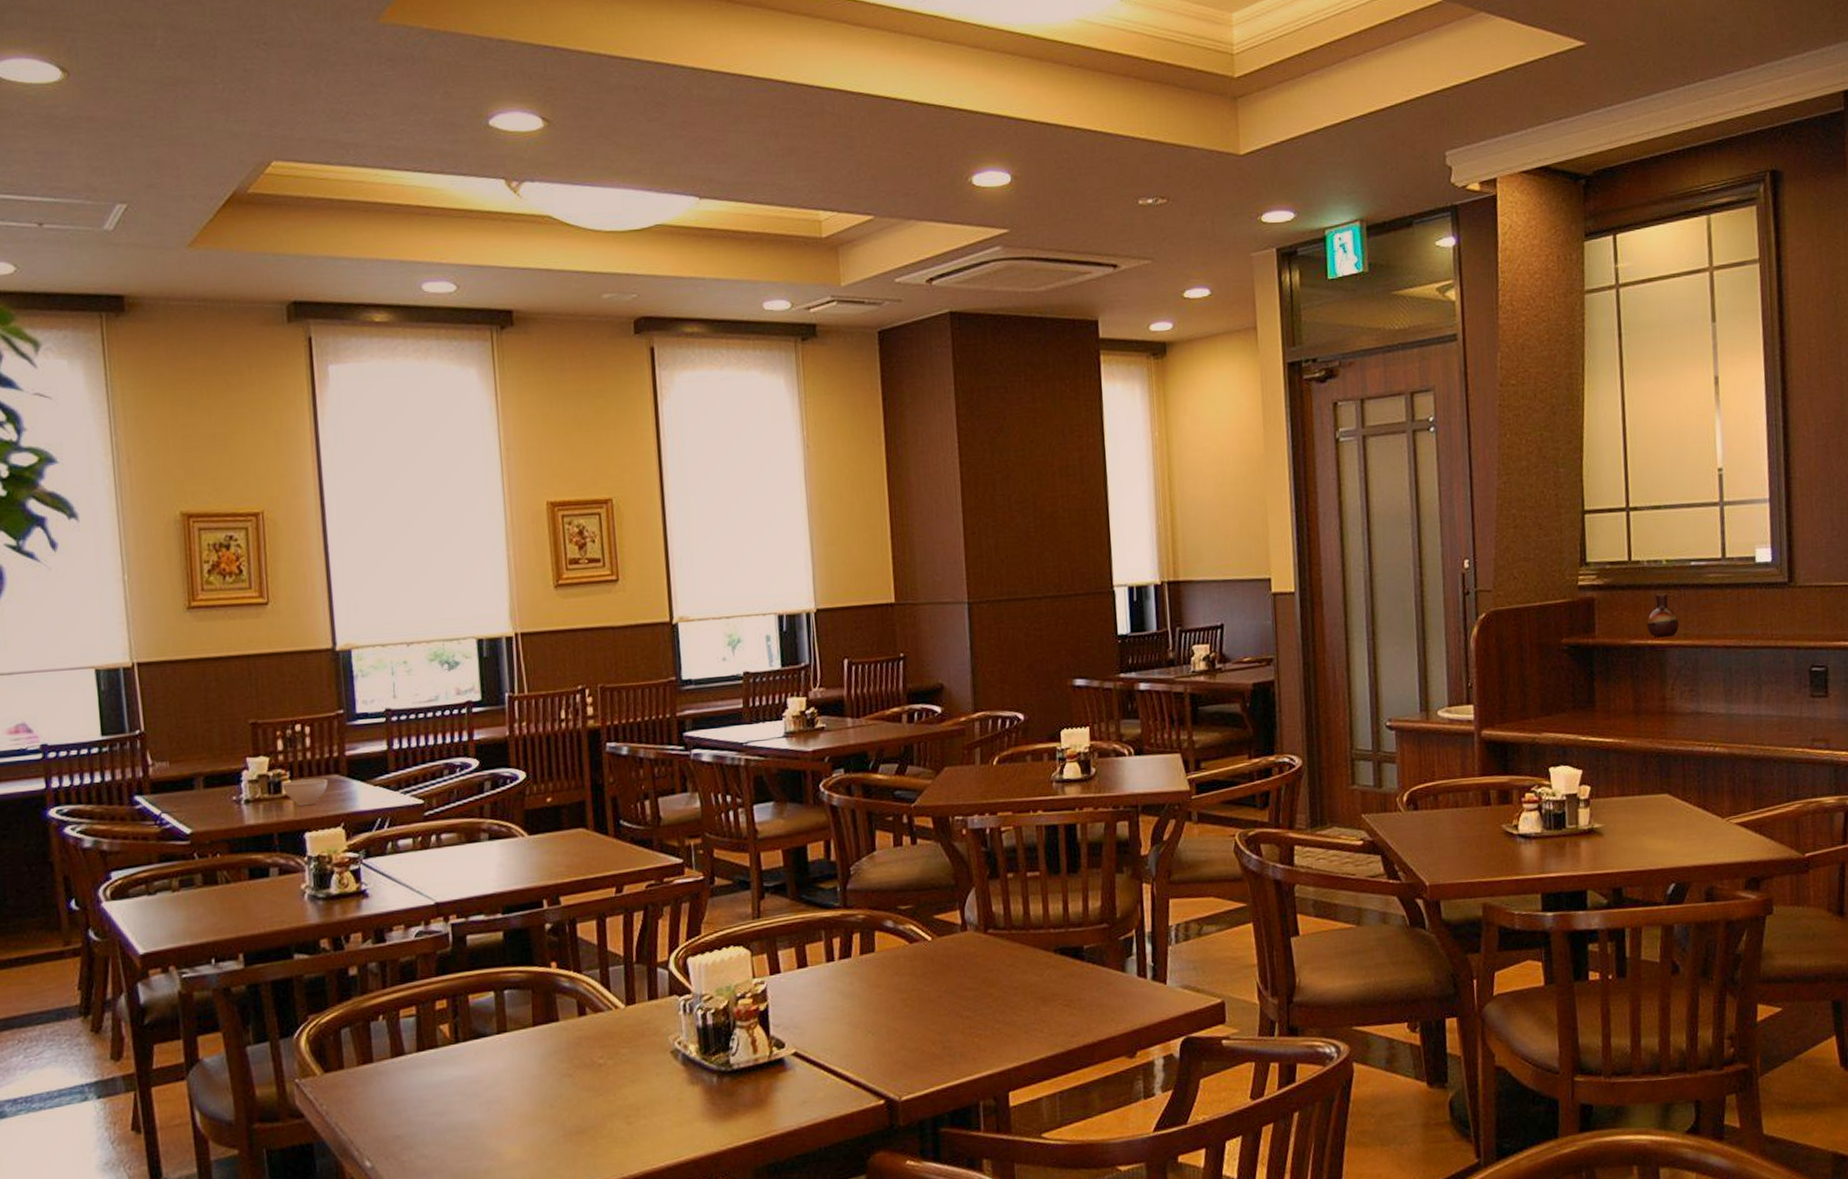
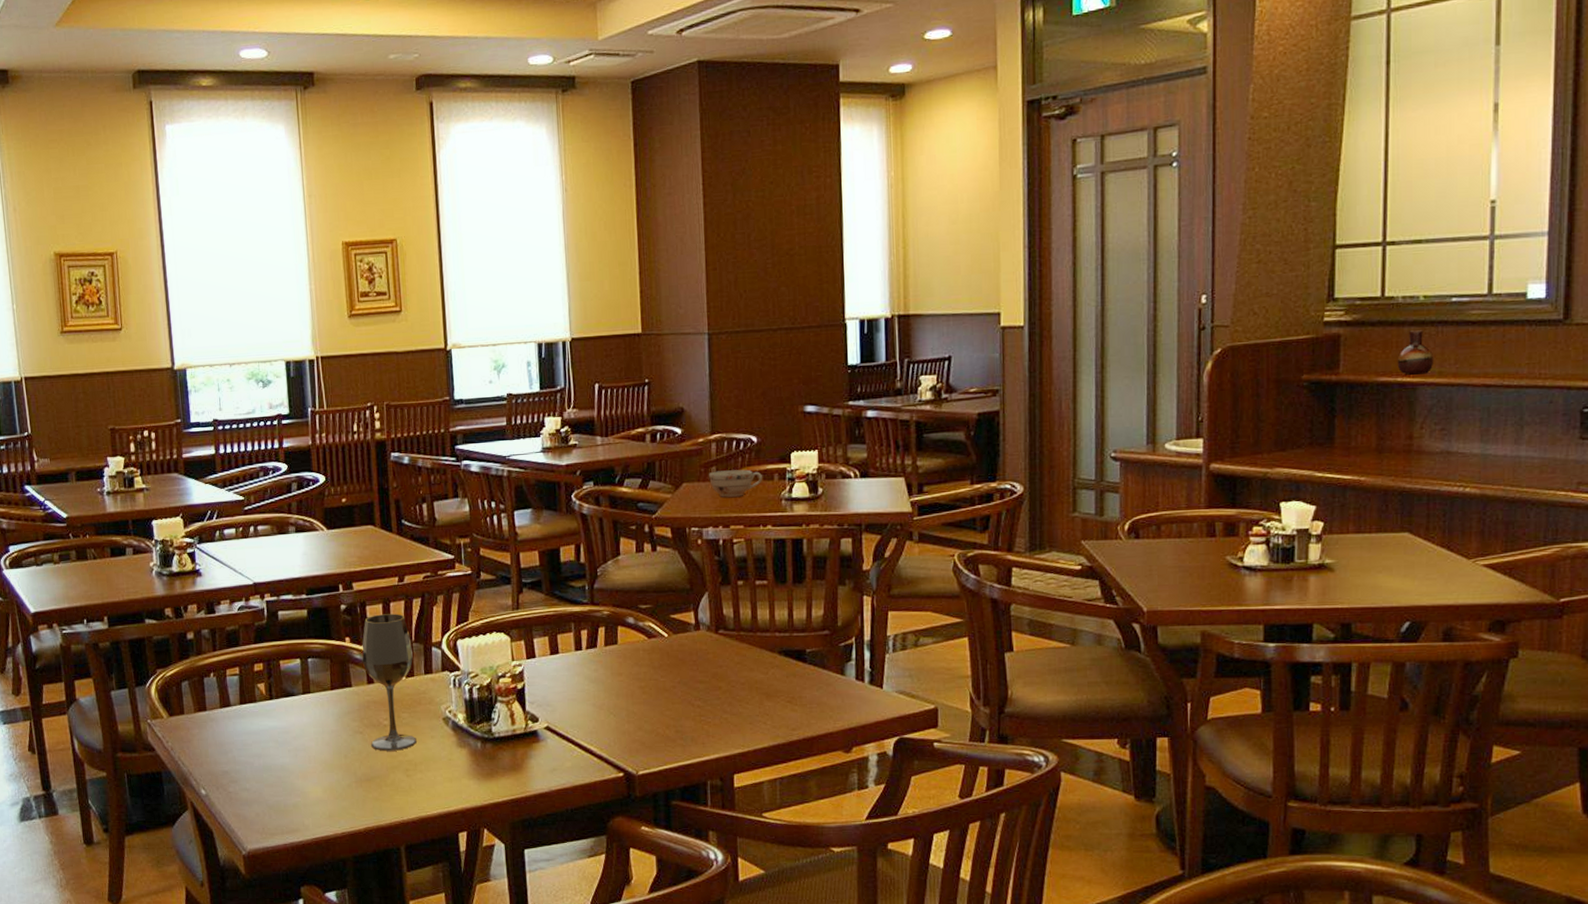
bowl: present [282,778,329,807] -> none [134,476,170,499]
wine glass: none [571,930,639,1096] -> present [362,613,417,751]
teacup: none [973,750,1031,783] -> present [709,469,762,498]

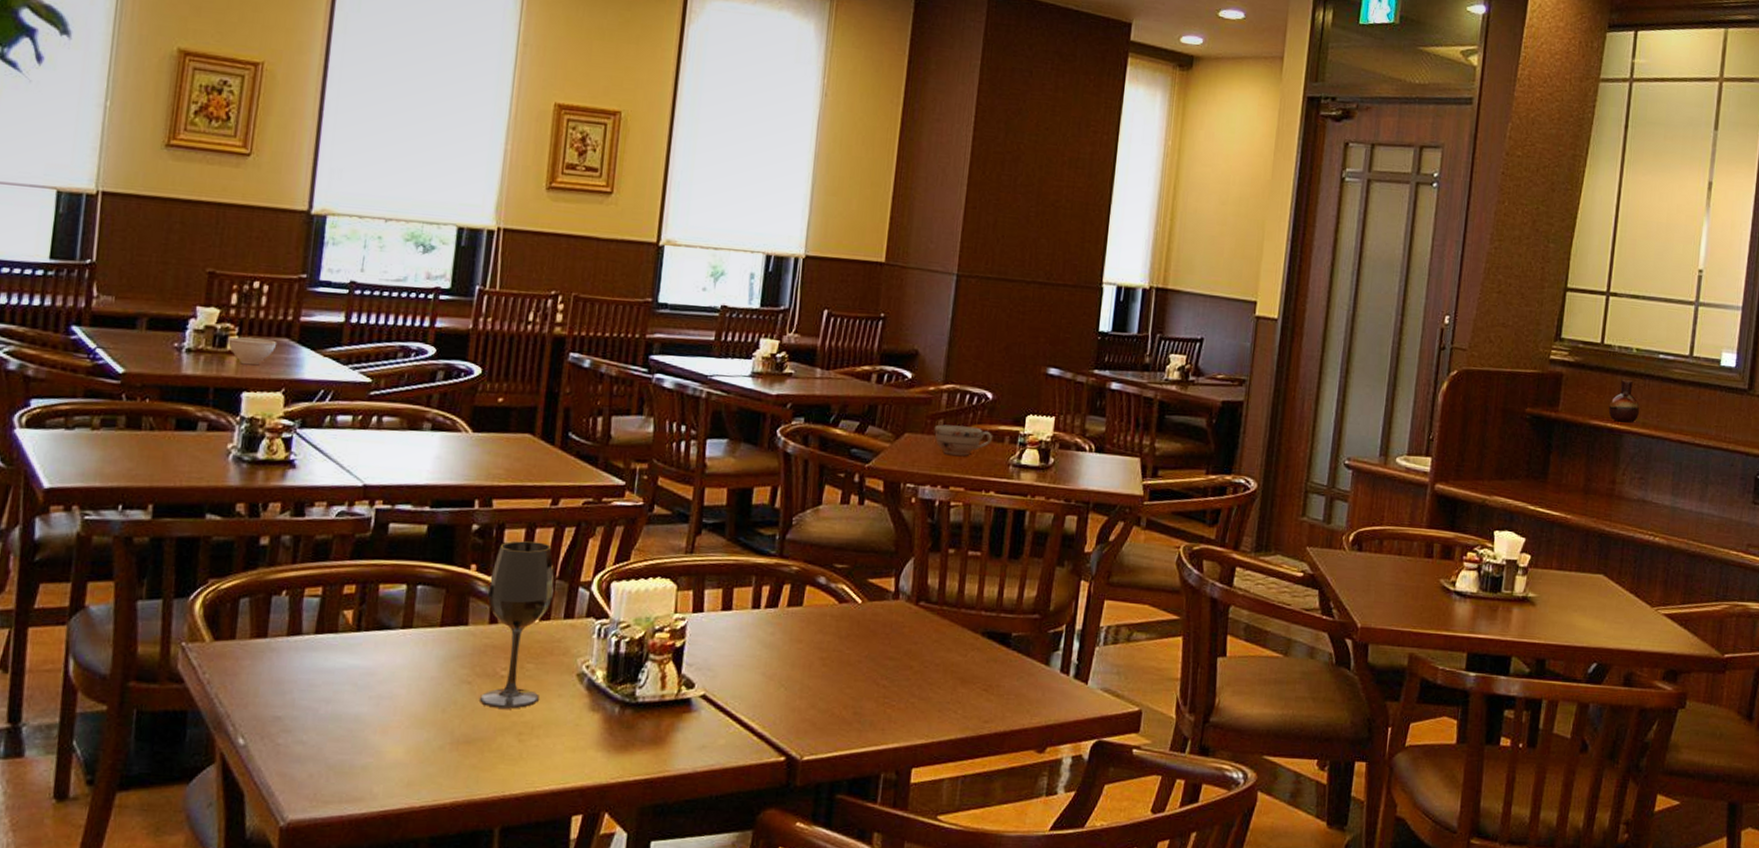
bowl: none [134,476,170,499] -> present [228,337,278,366]

